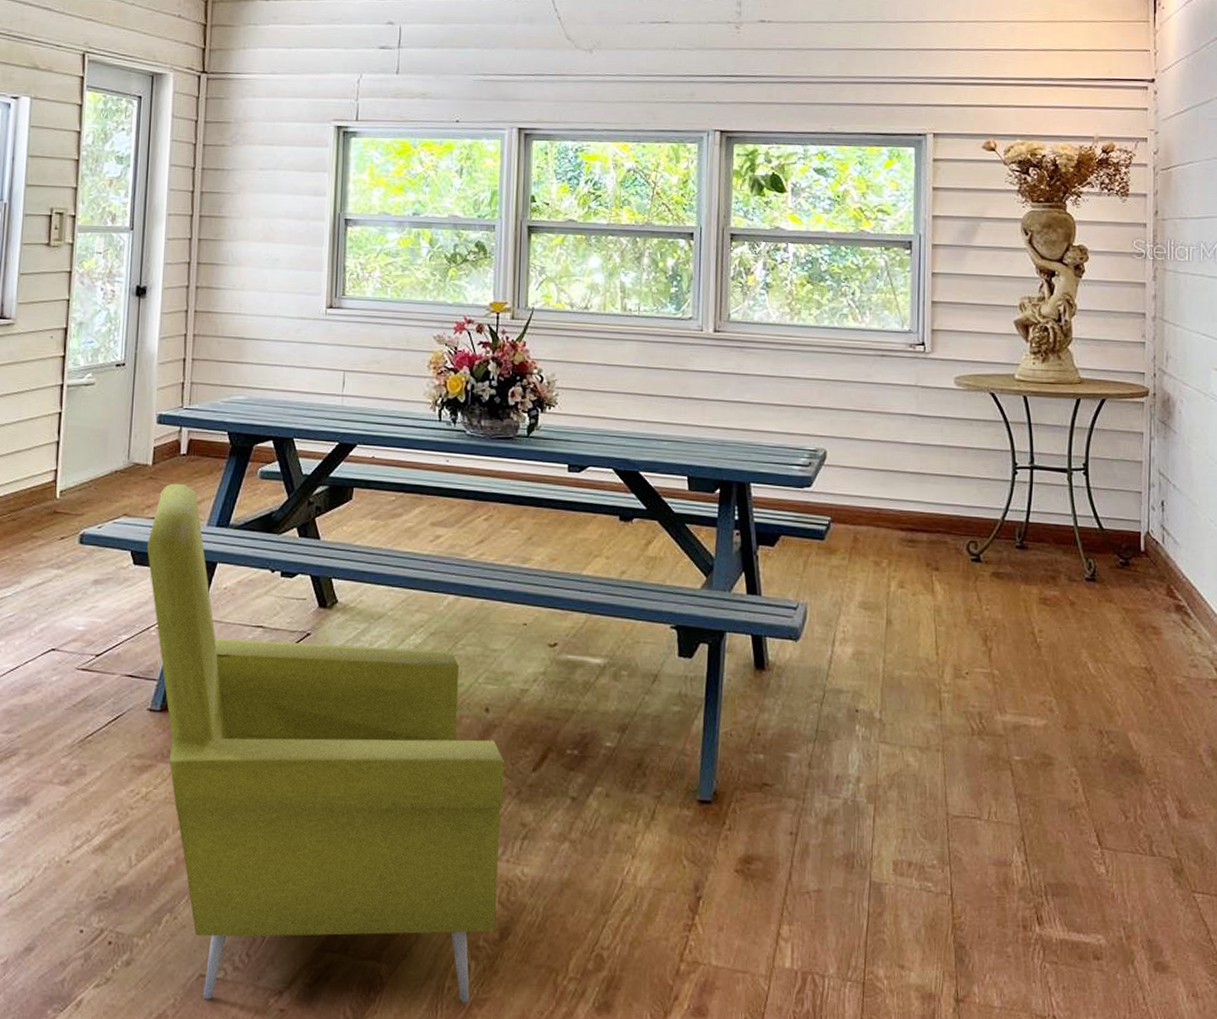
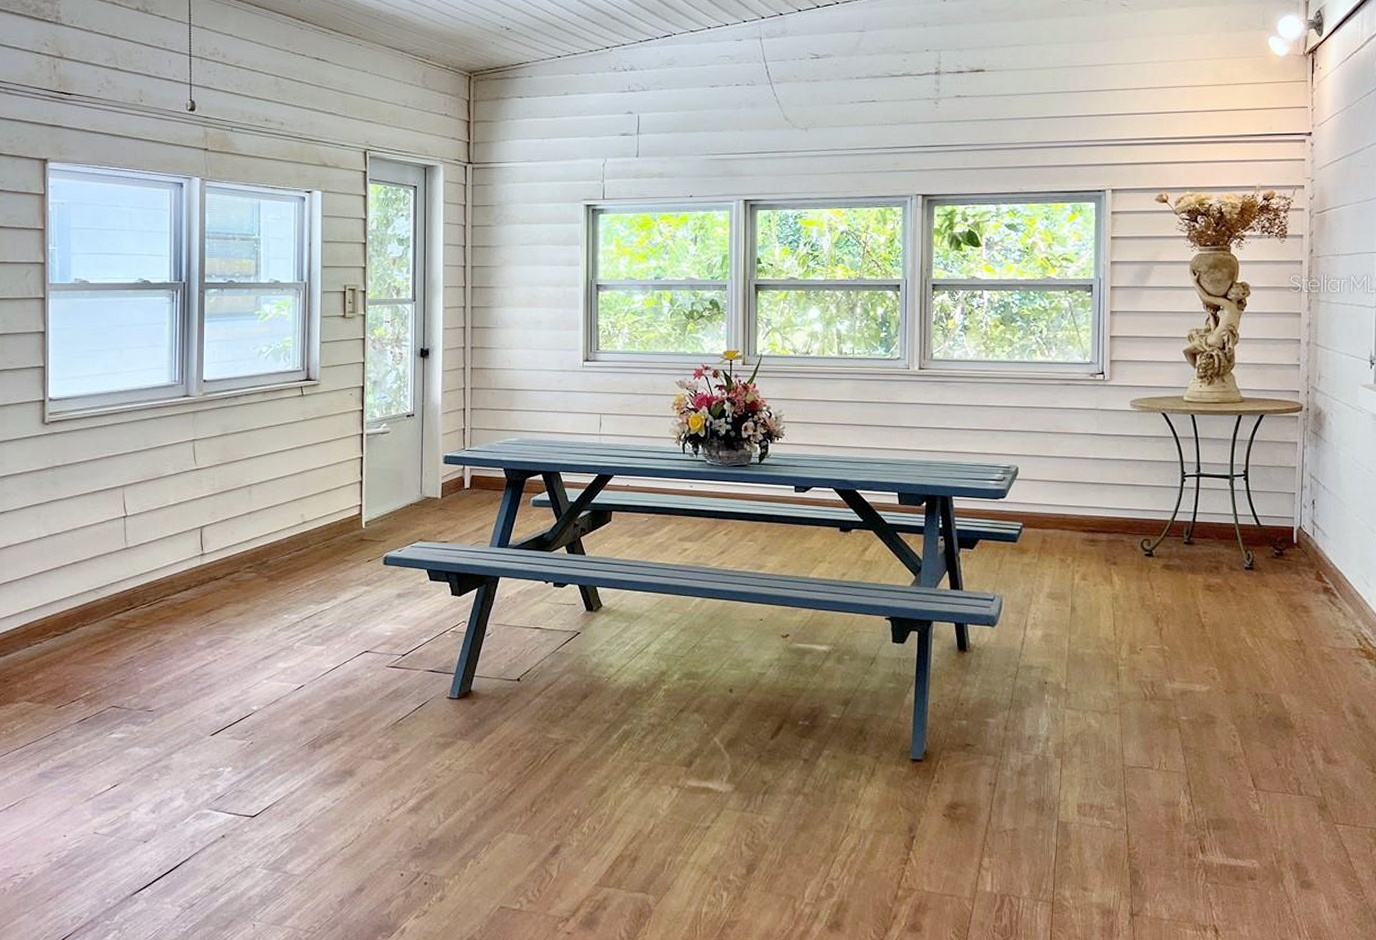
armchair: present [146,483,505,1004] -> none [439,512,747,926]

